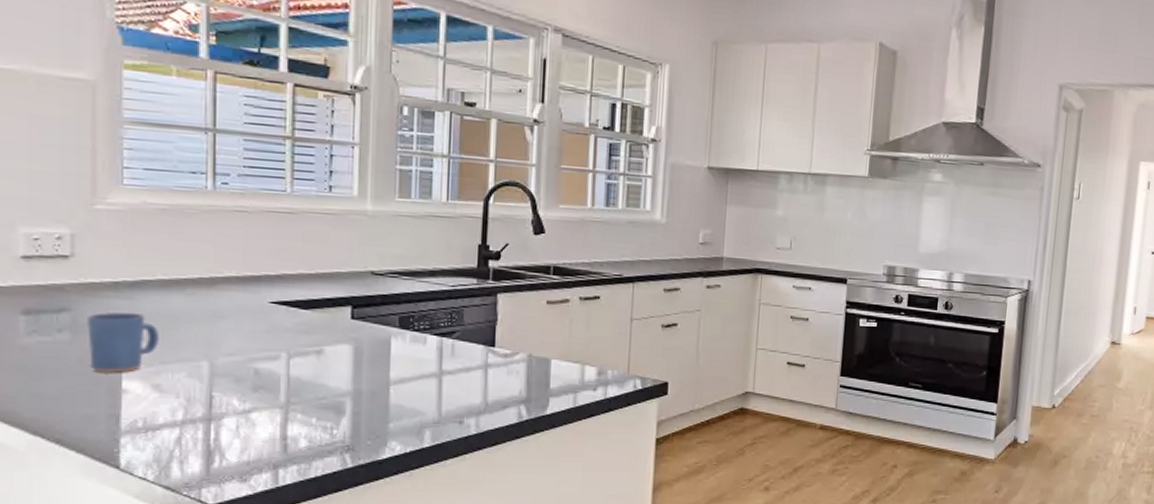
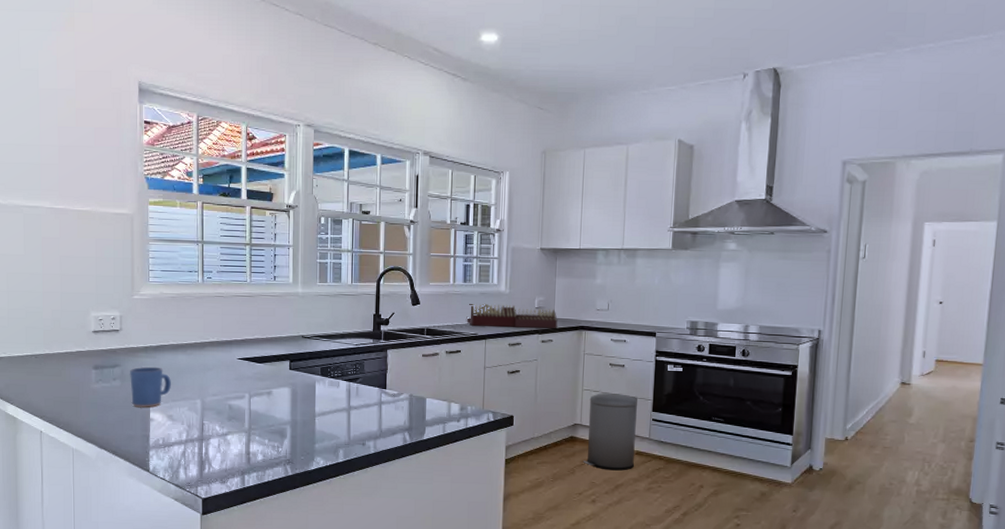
architectural model: none [608,235,728,271] -> present [466,303,558,328]
pedal bin: none [755,353,823,450] -> present [583,393,637,471]

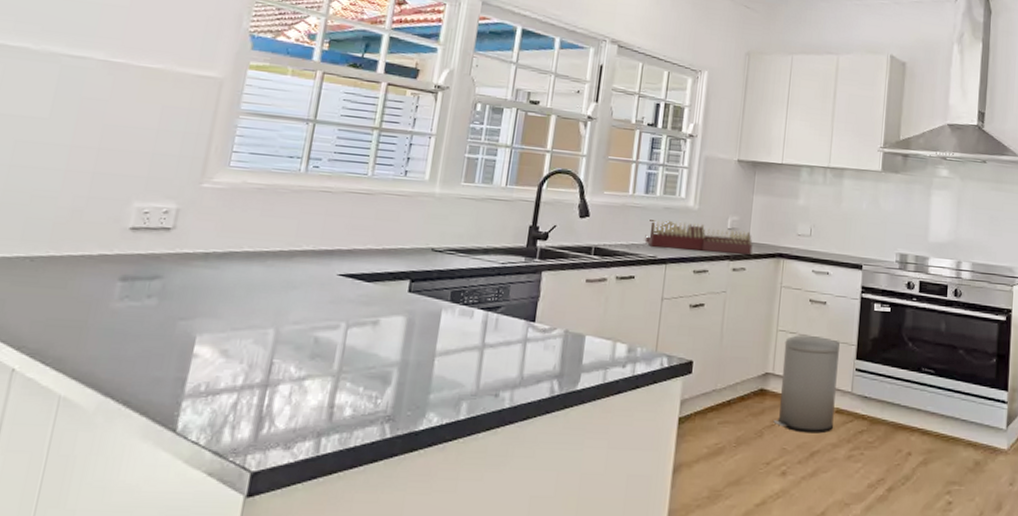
mug: present [130,366,171,407] -> none [170,280,236,338]

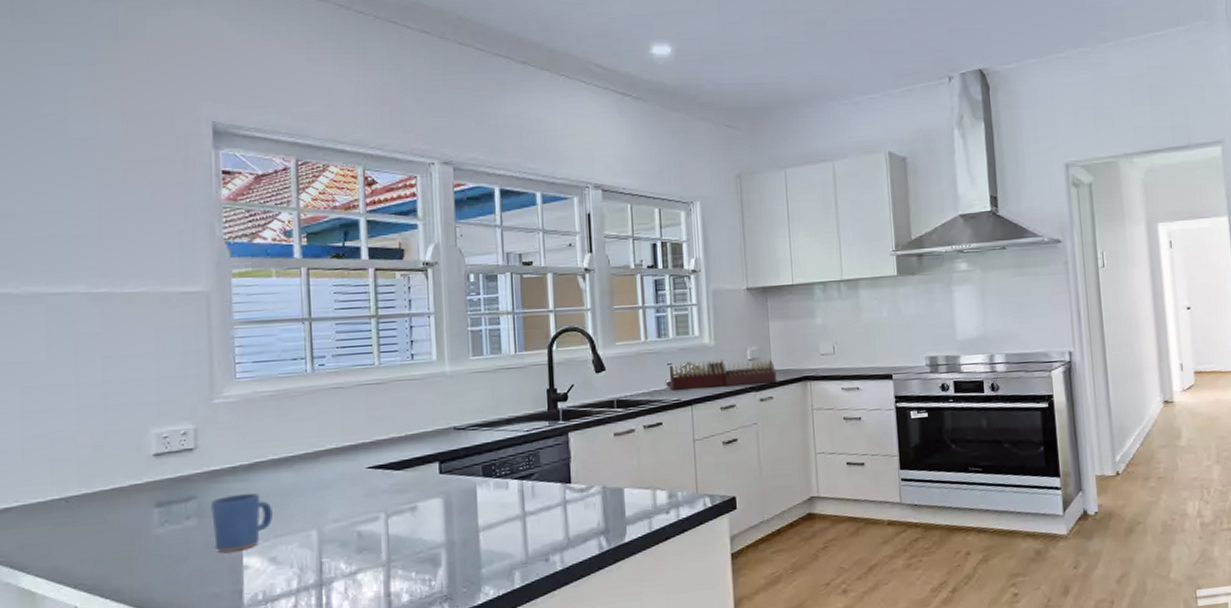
mug: none [170,280,236,338] -> present [211,492,273,552]
pedal bin: present [773,335,840,434] -> none [825,452,887,550]

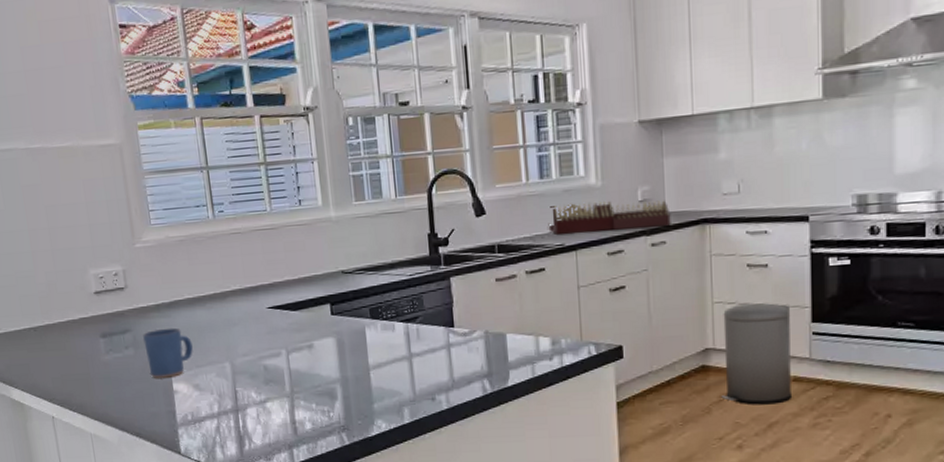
pedal bin: none [825,452,887,550] -> present [721,303,791,405]

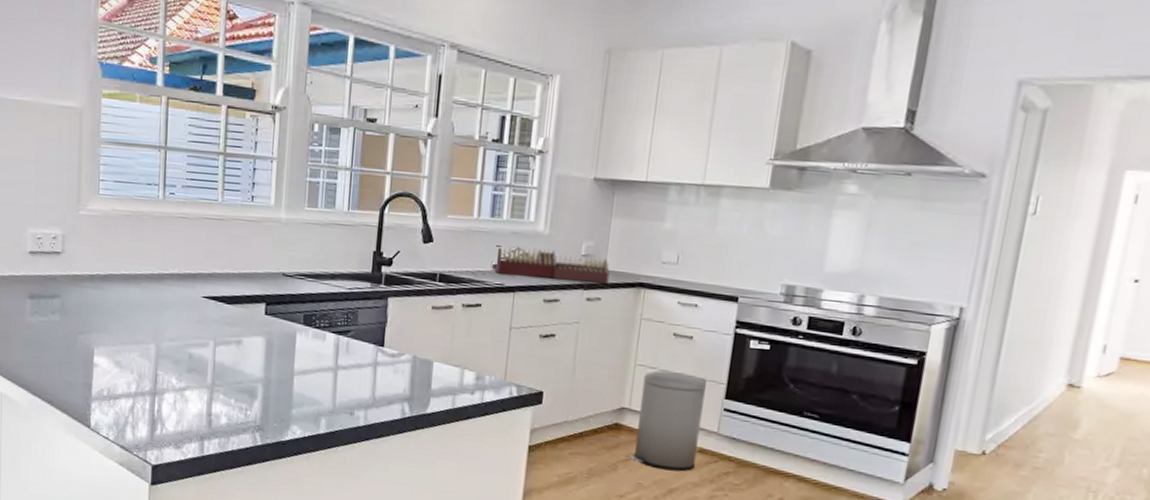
mug: present [143,327,193,378] -> none [71,299,120,350]

